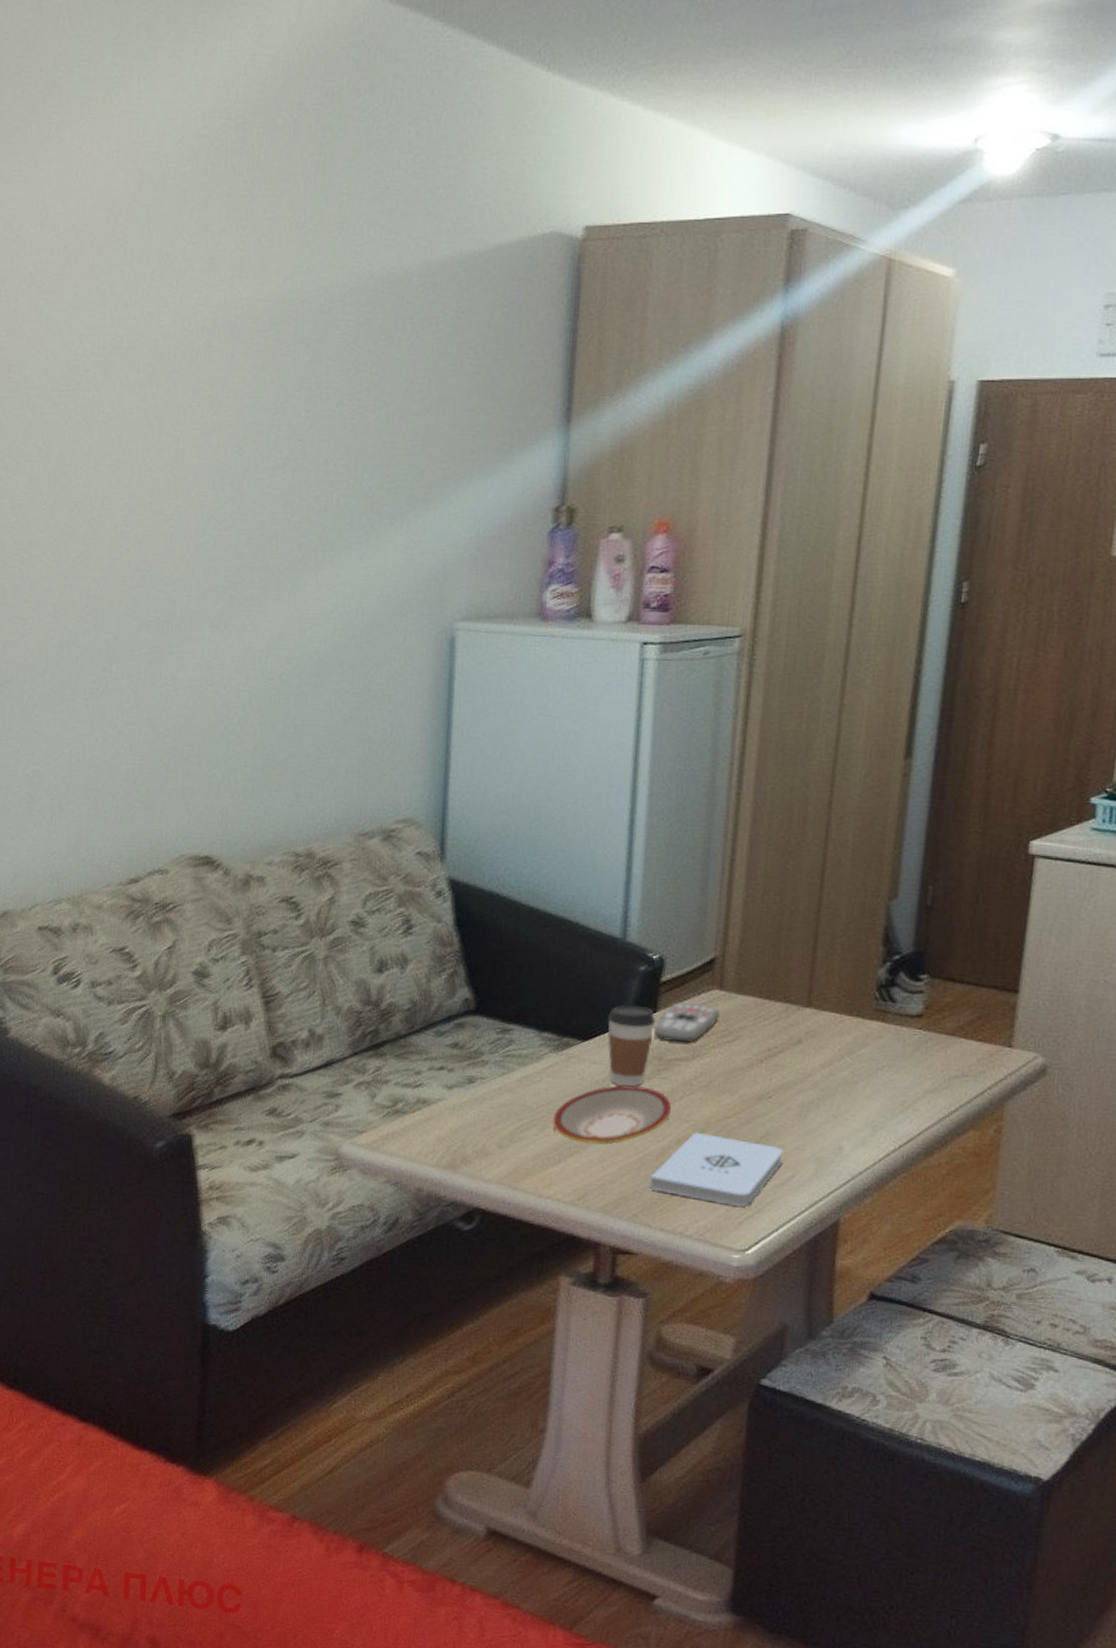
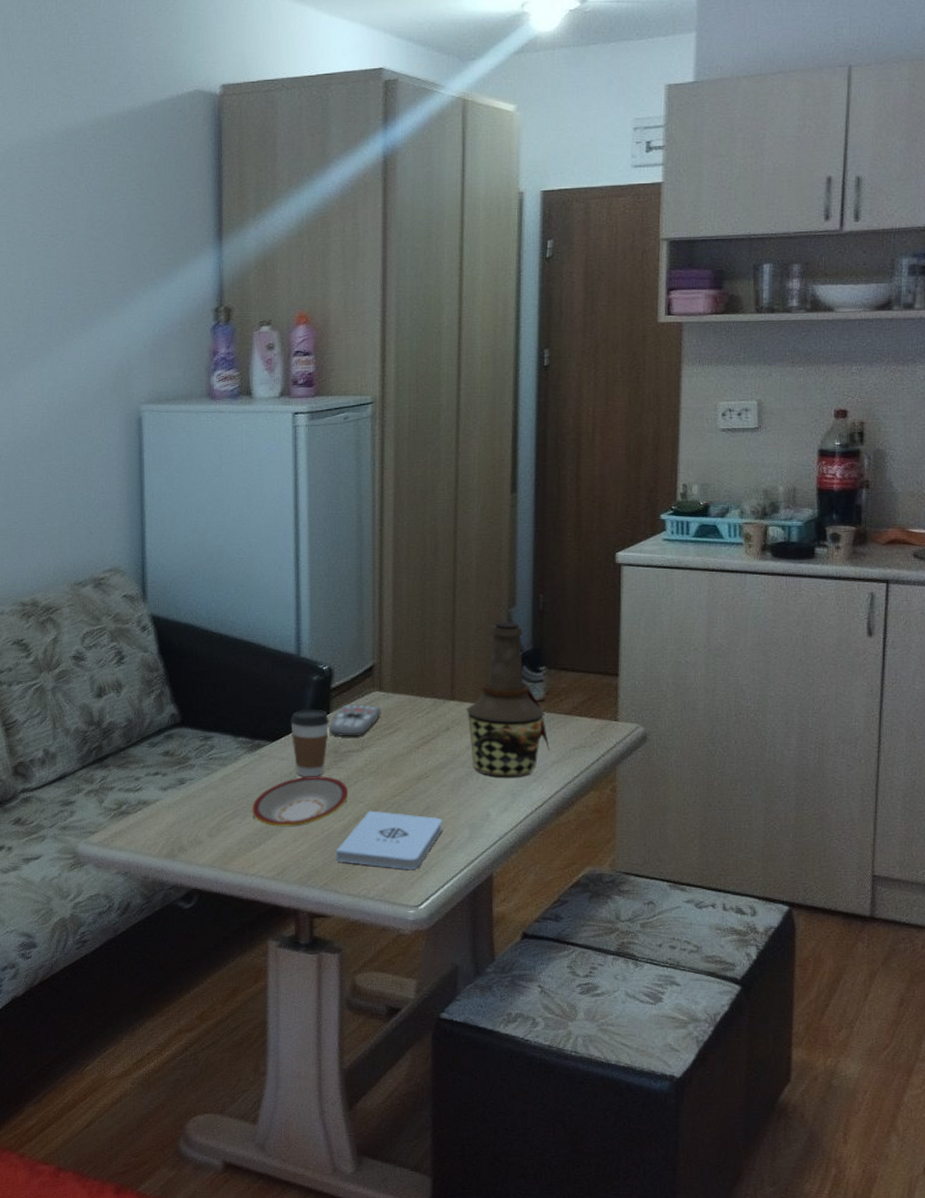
bottle: none [824,916,924,1106] -> present [466,621,550,778]

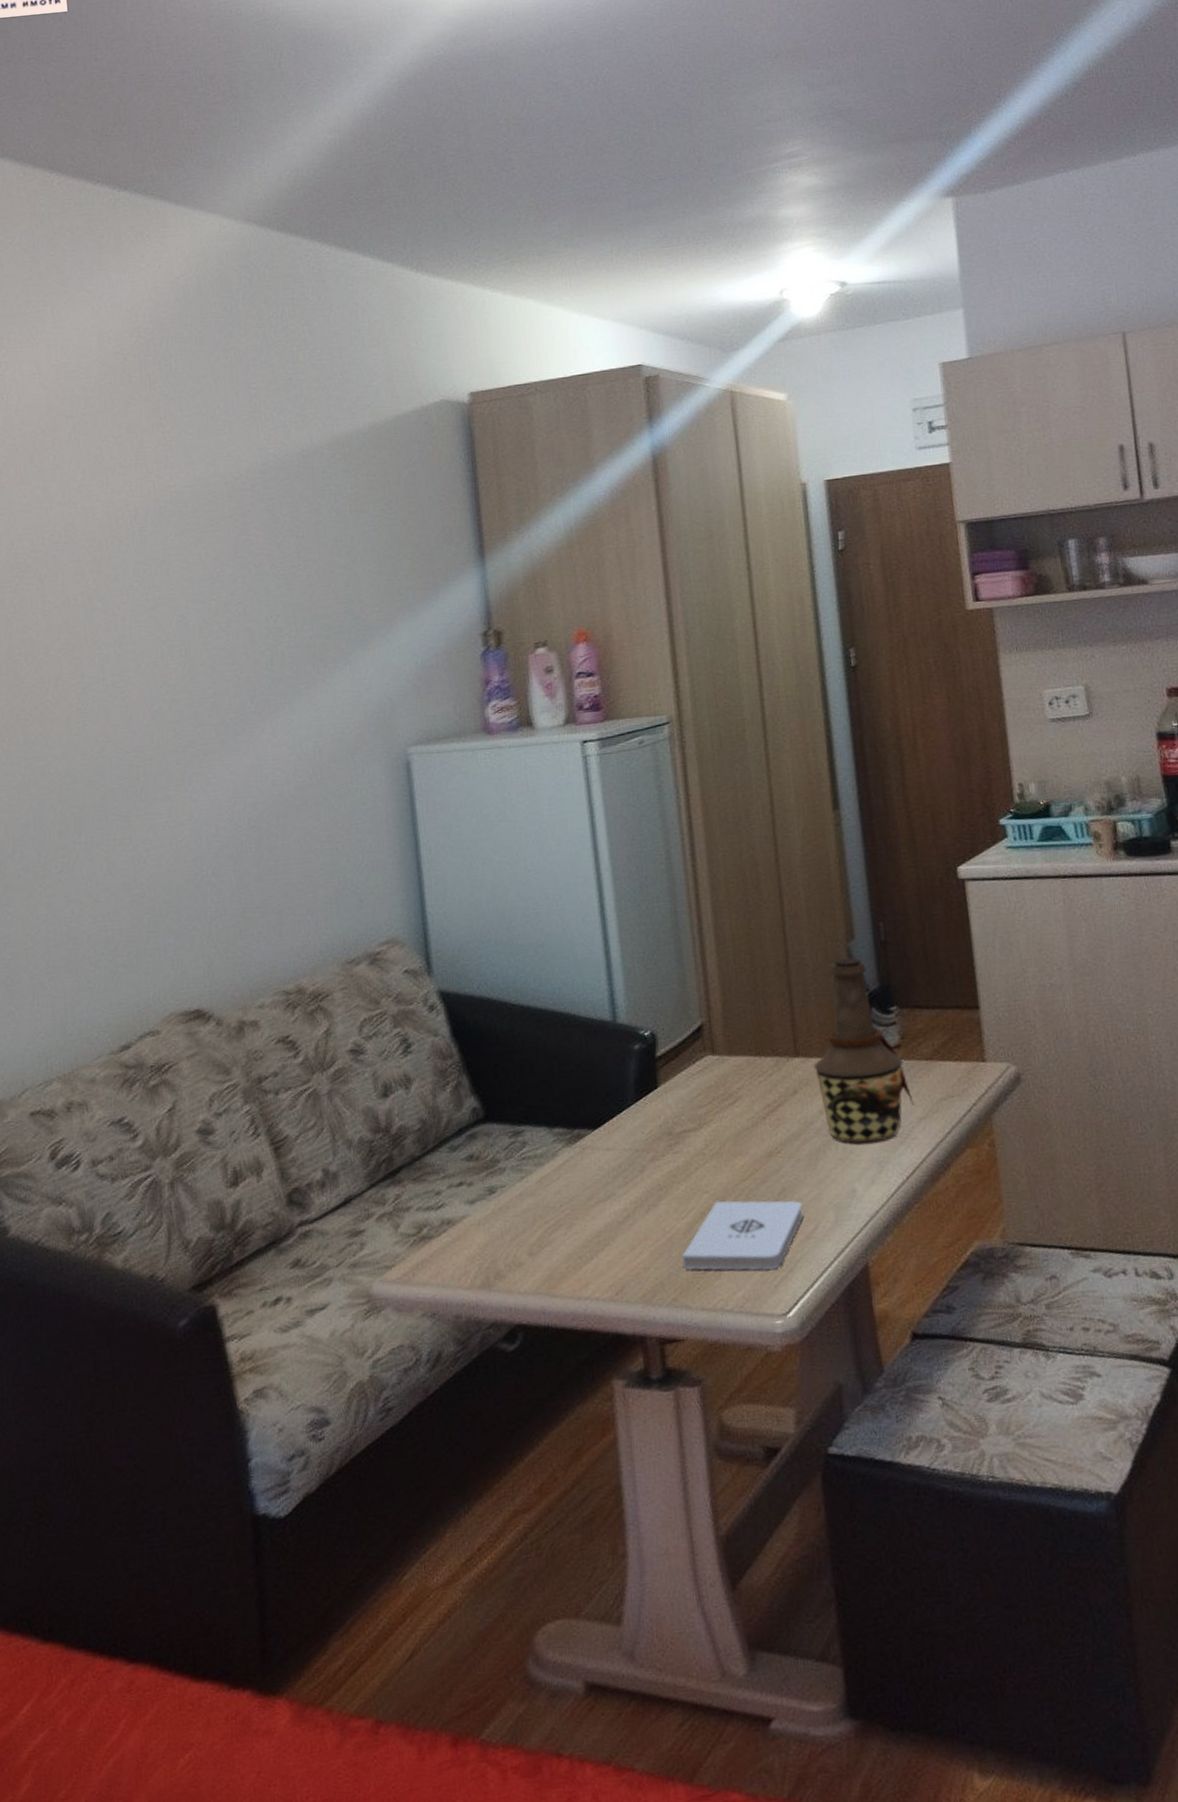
plate: present [252,776,349,827] -> none [578,1164,690,1234]
coffee cup: present [290,710,330,777] -> none [613,1084,659,1169]
remote control: present [329,704,381,736] -> none [658,1072,717,1114]

